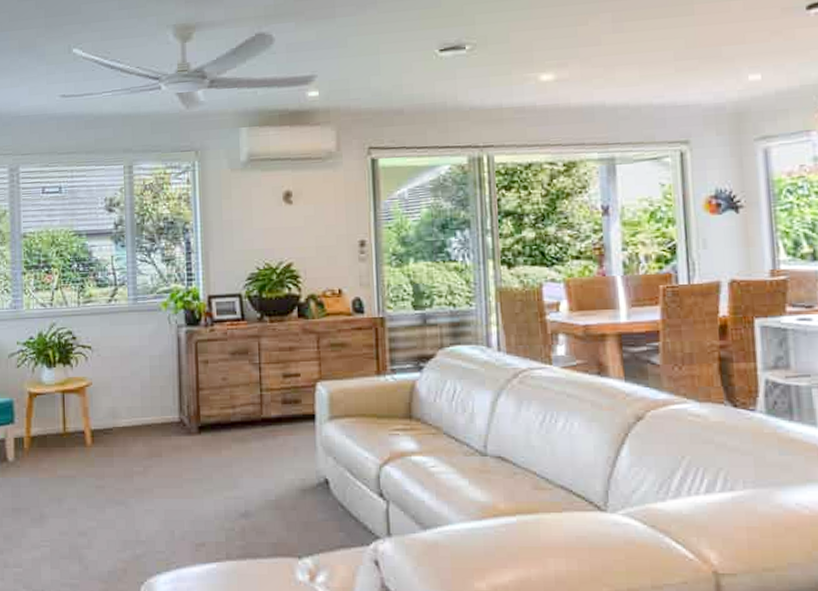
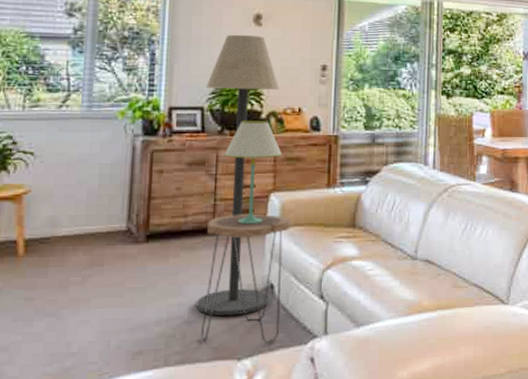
floor lamp: none [241,214,326,512] -> present [196,34,280,316]
side table: none [256,404,341,542] -> present [201,213,291,343]
table lamp: none [266,305,325,416] -> present [224,121,282,225]

